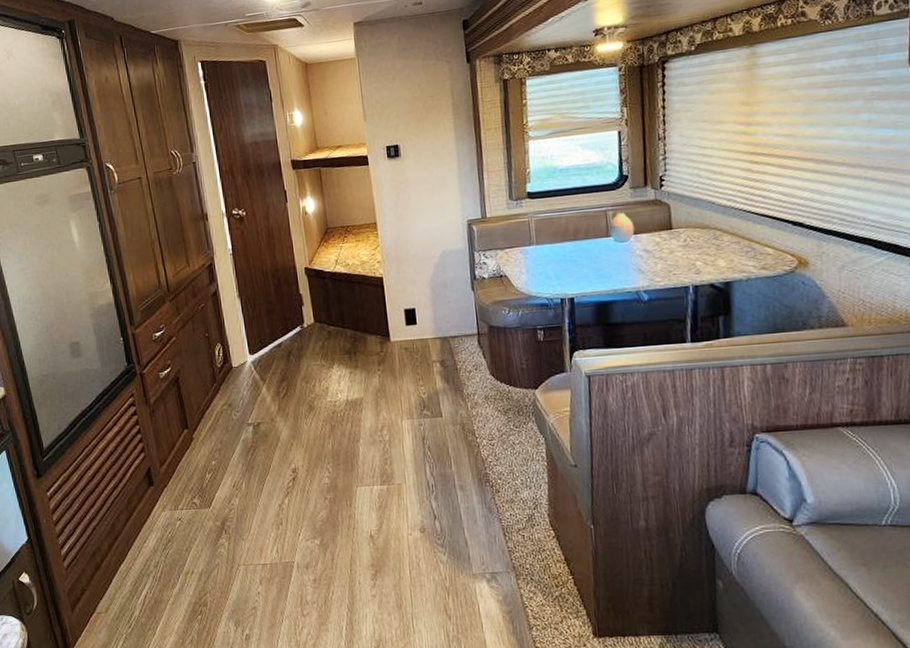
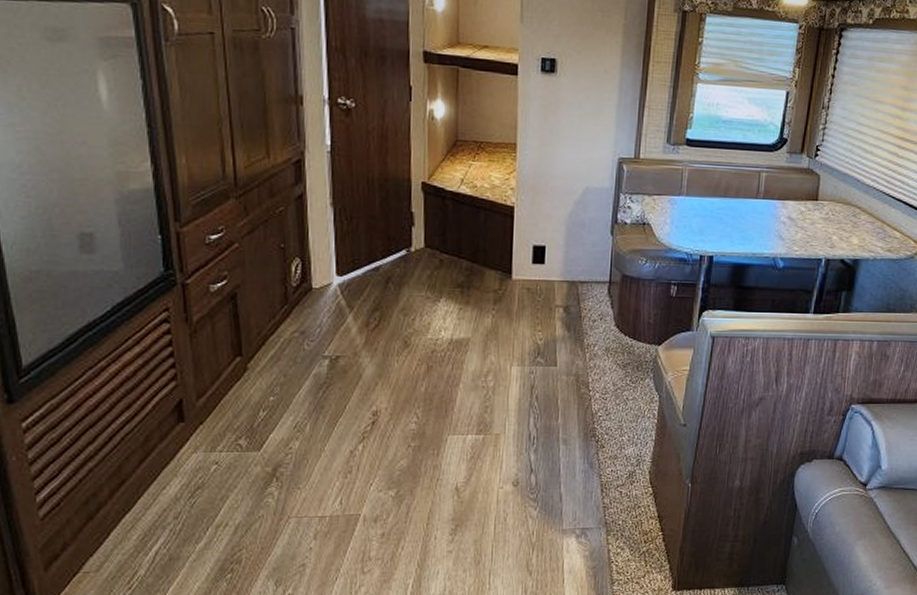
vase: present [608,213,635,244] -> none [759,176,784,208]

